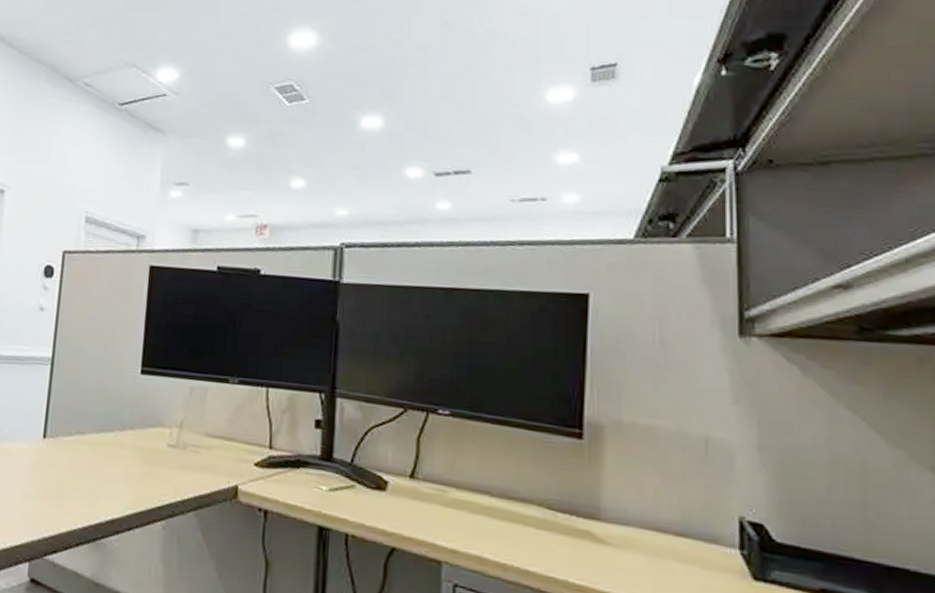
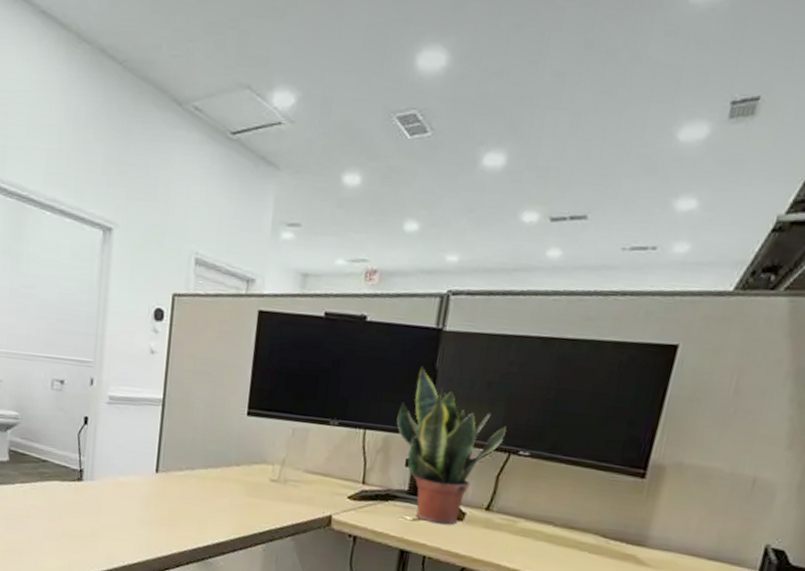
potted plant: none [301,320,420,496] -> present [396,366,507,525]

